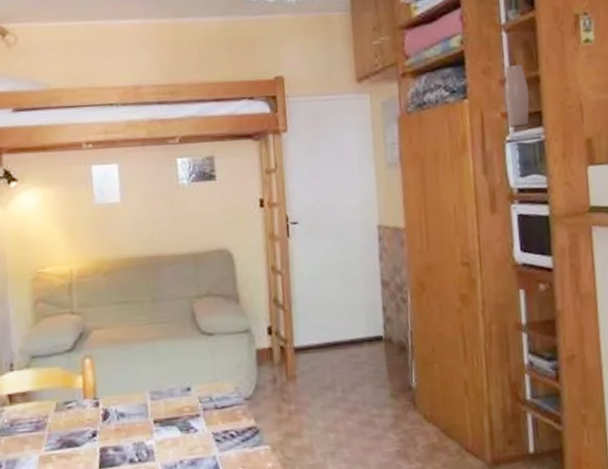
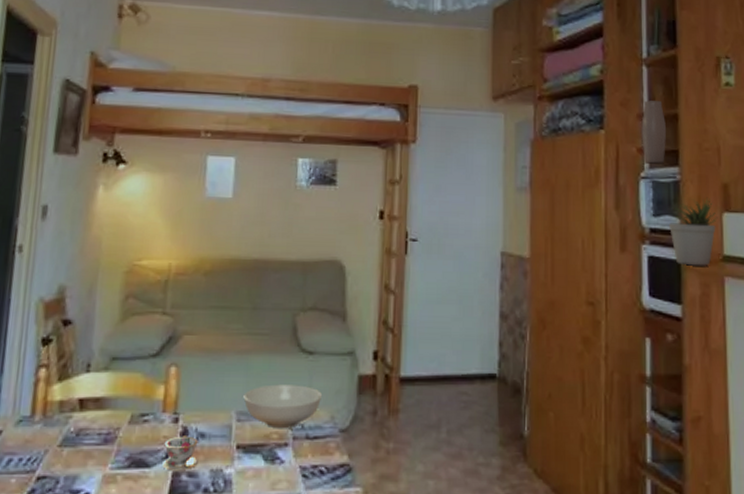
teacup: none [89,415,121,447] -> present [161,434,198,471]
bowl: none [154,363,226,402] -> present [243,384,323,428]
potted plant: none [536,153,583,220] -> present [669,197,718,266]

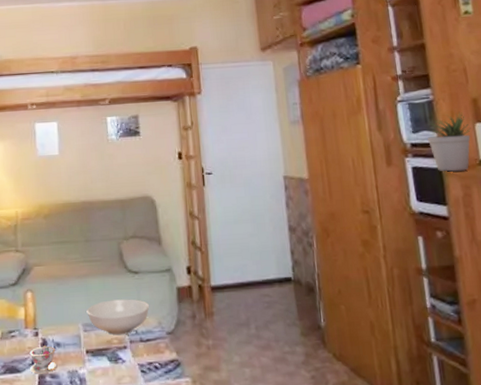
vase: present [641,100,666,164] -> none [392,34,417,89]

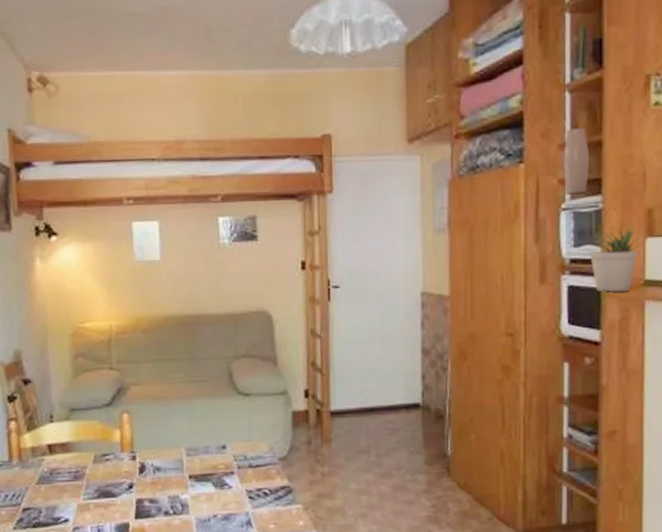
teacup: present [29,344,58,374] -> none [125,469,157,499]
bowl: present [86,299,150,335] -> none [190,422,261,460]
vase: none [392,34,417,89] -> present [563,128,589,195]

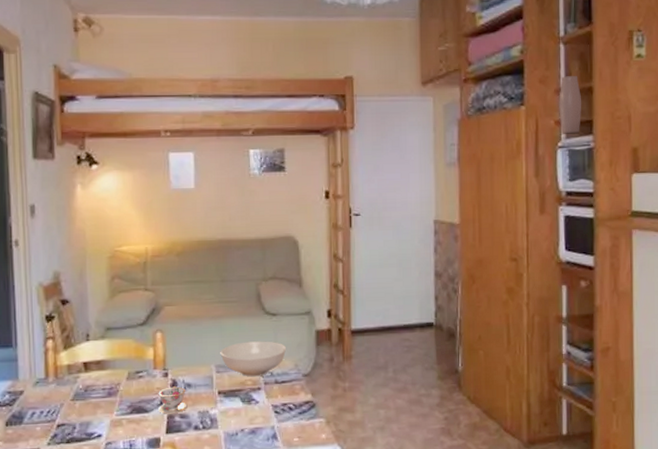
teacup: none [125,469,157,499] -> present [157,385,188,414]
bowl: none [190,422,261,460] -> present [220,341,287,376]
potted plant: present [590,223,641,293] -> none [584,161,628,222]

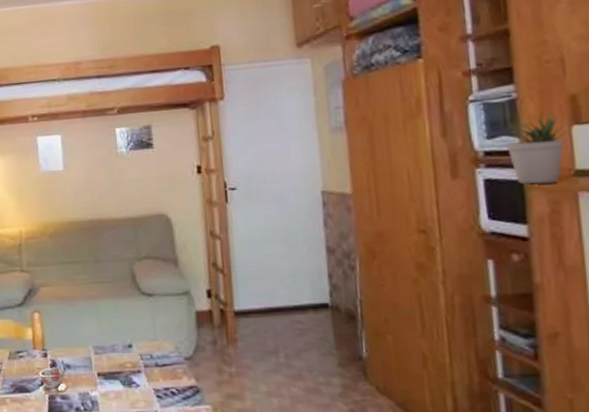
bowl: present [220,341,287,376] -> none [97,322,166,358]
vase: present [559,76,581,134] -> none [465,19,497,86]
potted plant: none [584,161,628,222] -> present [506,111,566,185]

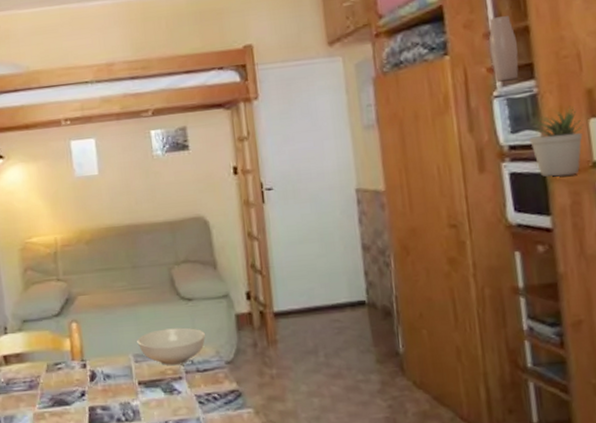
teacup: present [39,366,68,395] -> none [78,376,109,407]
bowl: none [97,322,166,358] -> present [137,327,206,365]
vase: none [465,19,497,86] -> present [488,16,519,82]

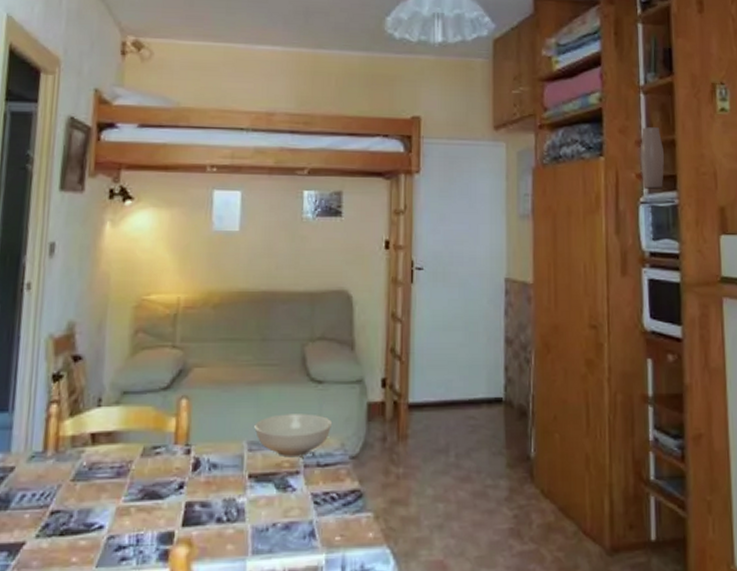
potted plant: present [529,105,584,178] -> none [668,220,716,288]

